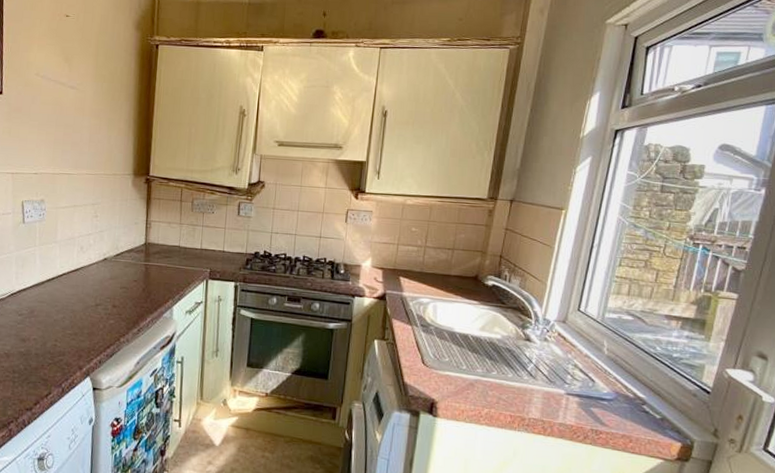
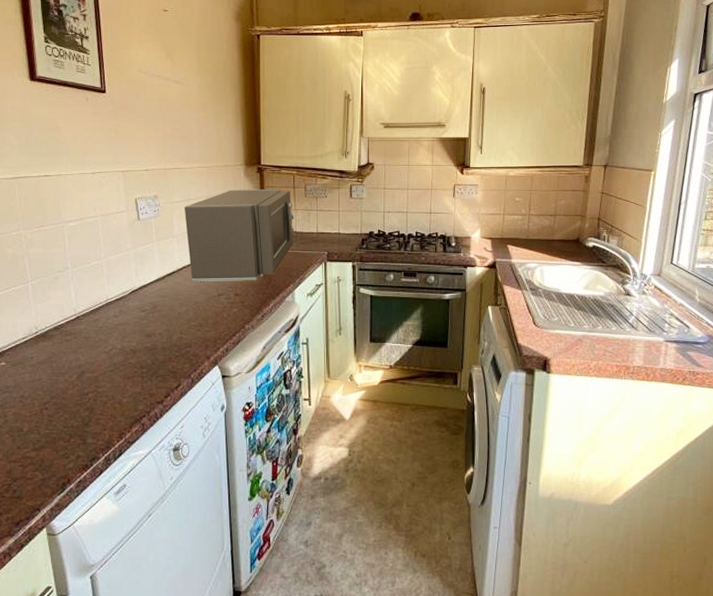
microwave: none [69,199,179,293] -> present [184,189,294,281]

